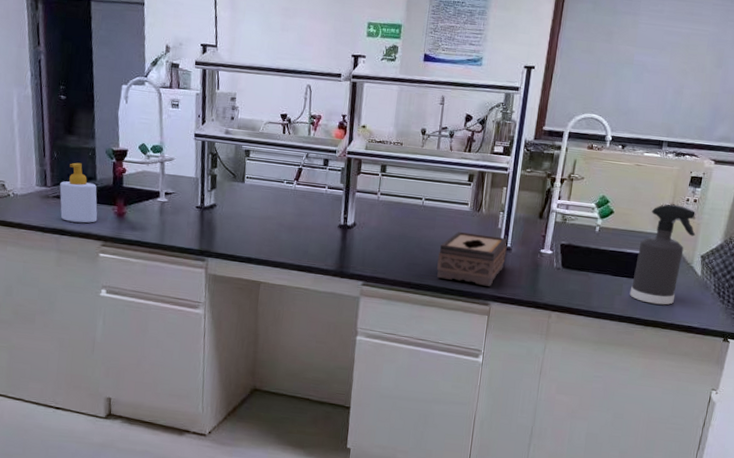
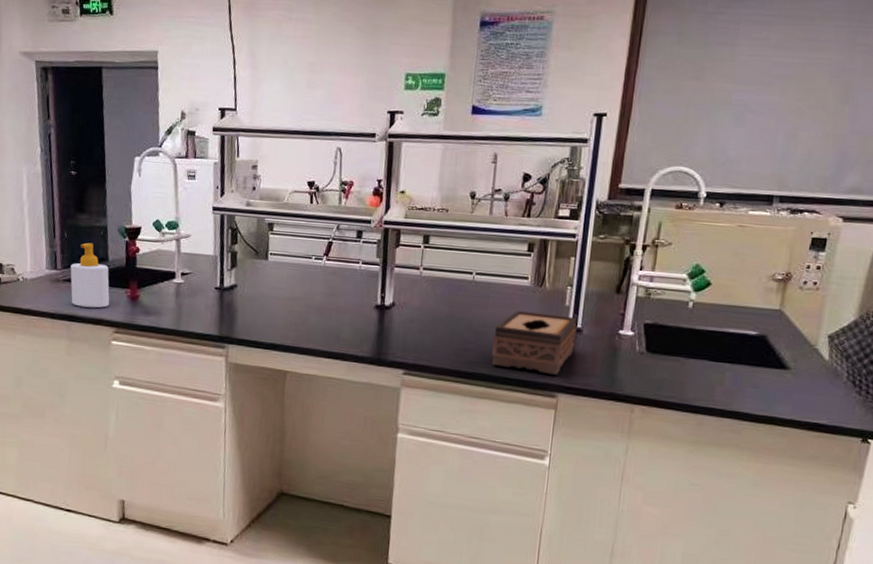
spray bottle: present [629,204,696,305] -> none [734,272,820,397]

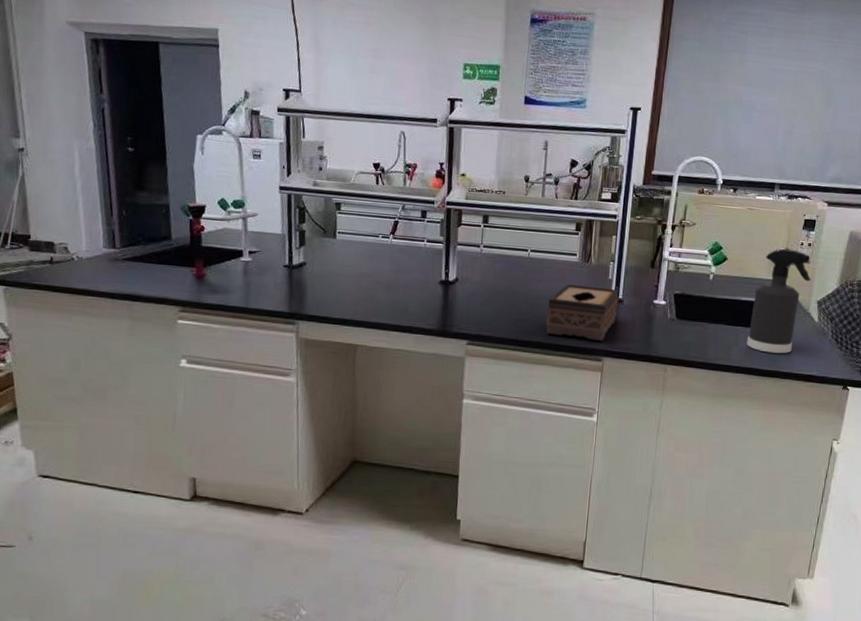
soap bottle: present [70,242,110,308] -> none [130,221,174,287]
spray bottle: none [734,272,820,397] -> present [746,248,811,354]

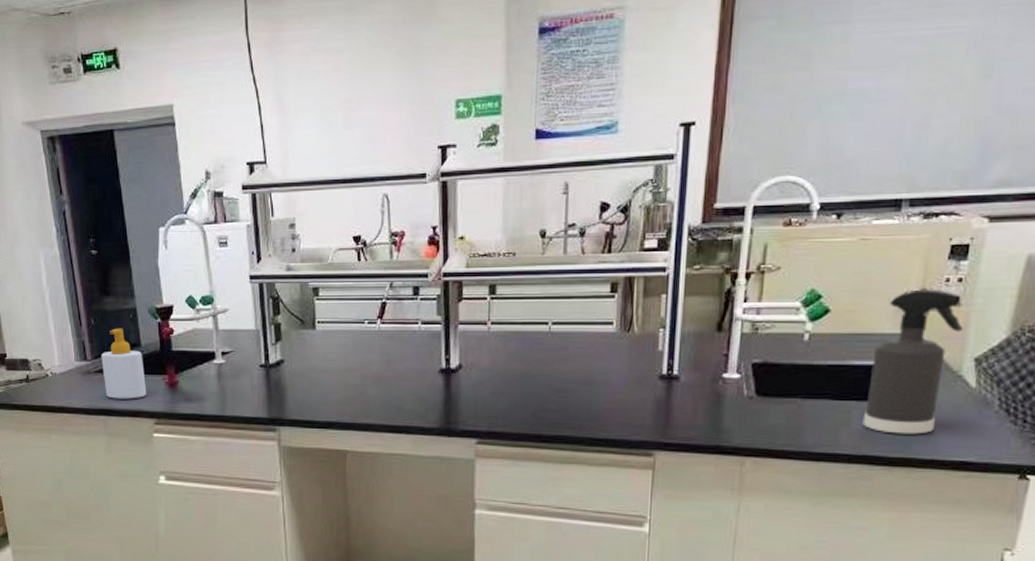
soap bottle: none [130,221,174,287] -> present [101,328,147,399]
tissue box: present [546,284,619,341] -> none [576,362,673,430]

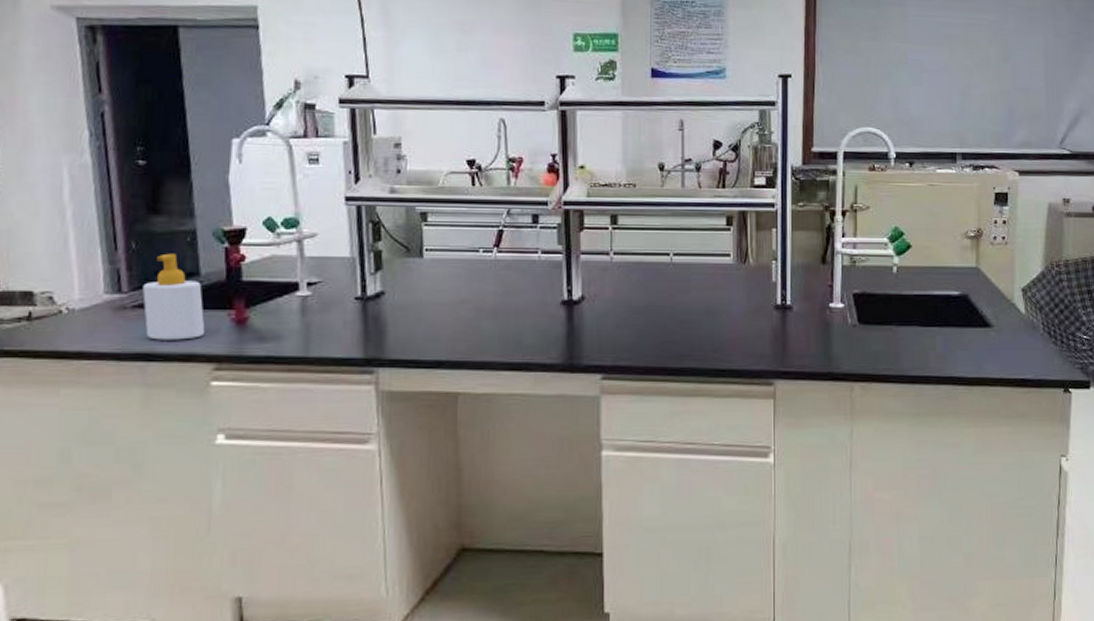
spray bottle: present [862,289,964,435] -> none [945,229,1011,356]

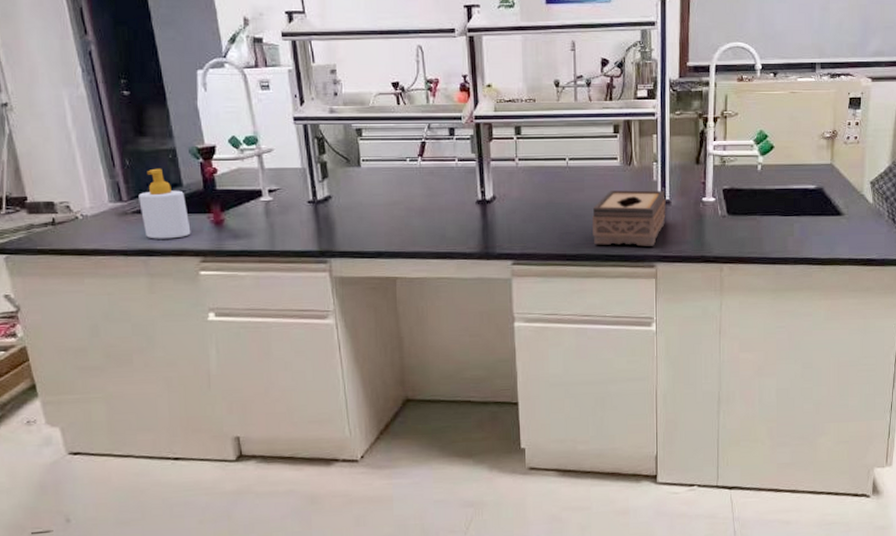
tissue box: none [700,292,787,360] -> present [592,190,666,246]

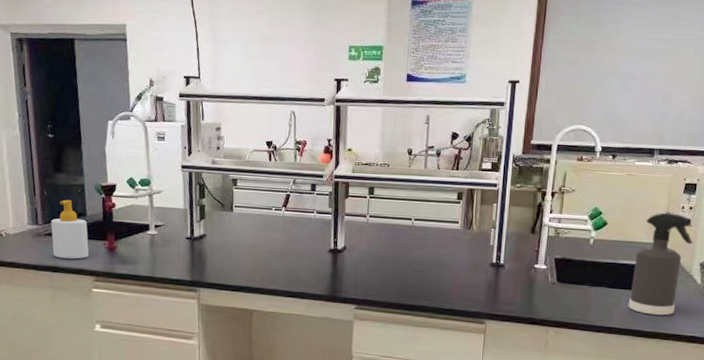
tissue box: present [592,190,666,246] -> none [430,251,500,304]
spray bottle: none [802,130,862,240] -> present [628,212,693,316]

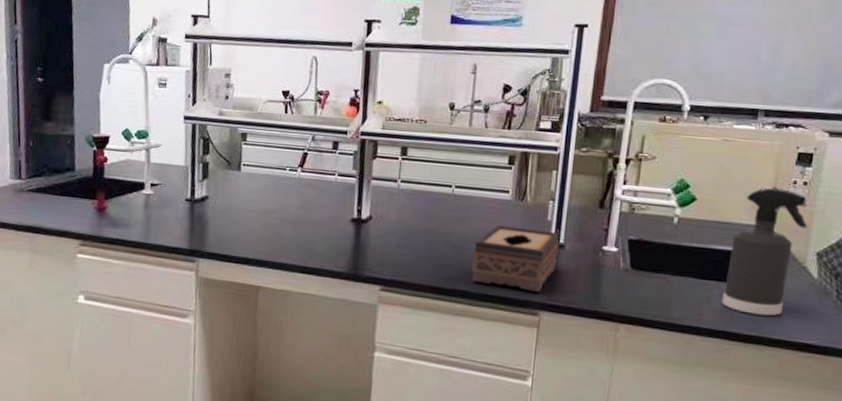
soap bottle: present [51,199,89,259] -> none [35,151,76,220]
tissue box: none [430,251,500,304] -> present [472,225,560,292]

